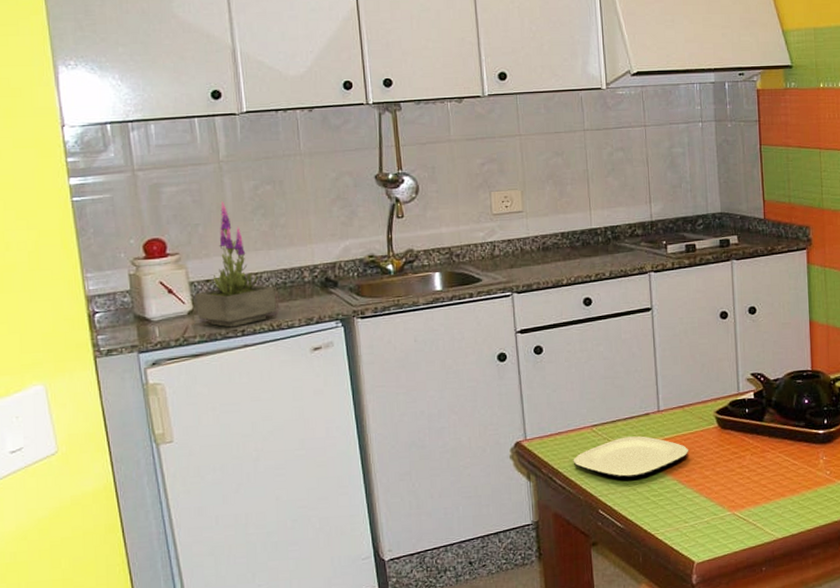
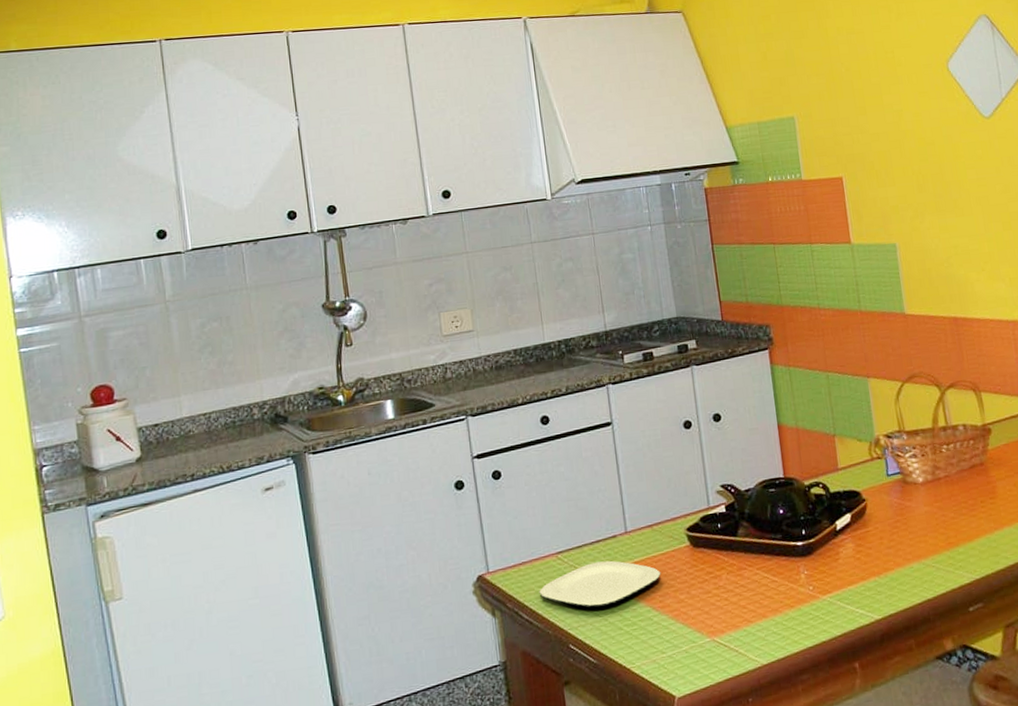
potted plant: present [196,201,277,328] -> none [144,341,227,473]

